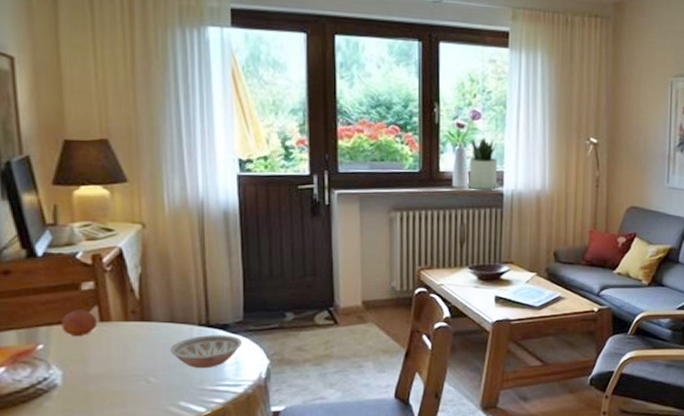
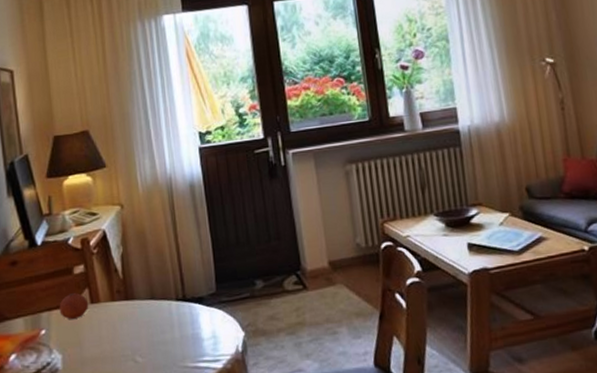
bowl: present [169,335,243,369] -> none [152,308,218,345]
planter: present [466,137,500,189] -> none [417,75,454,130]

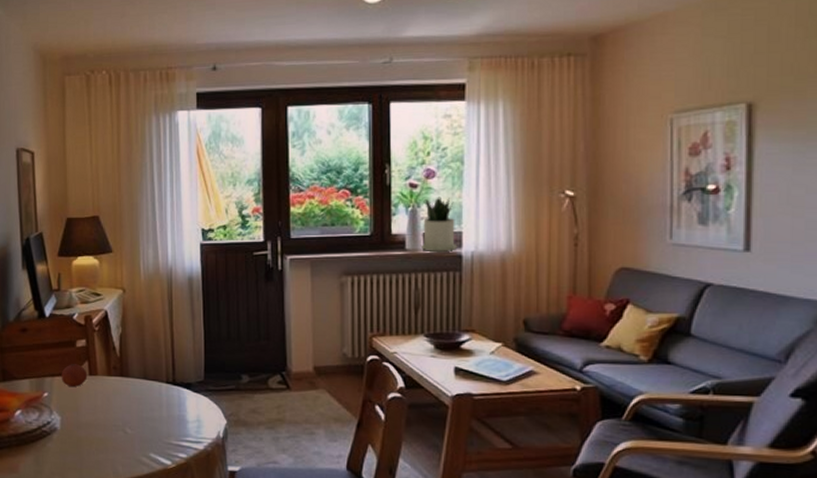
planter: none [417,75,454,130] -> present [420,197,458,251]

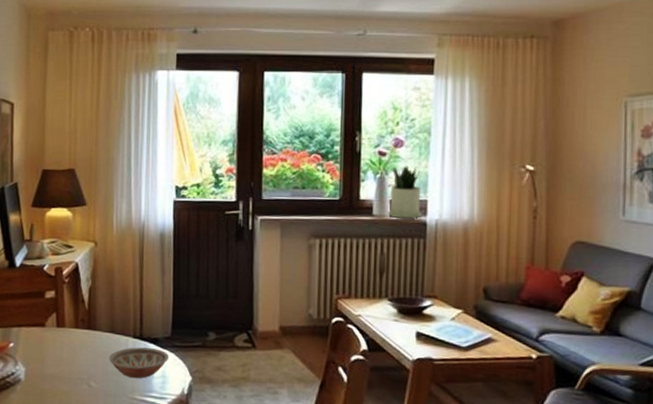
fruit: present [61,363,88,387] -> none [28,314,55,338]
bowl: none [142,392,203,424] -> present [108,347,170,379]

